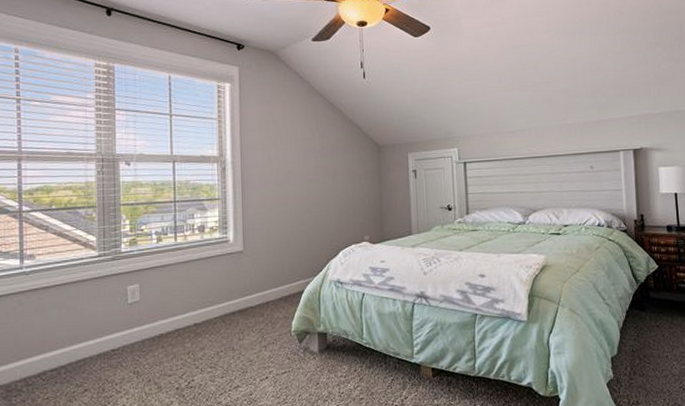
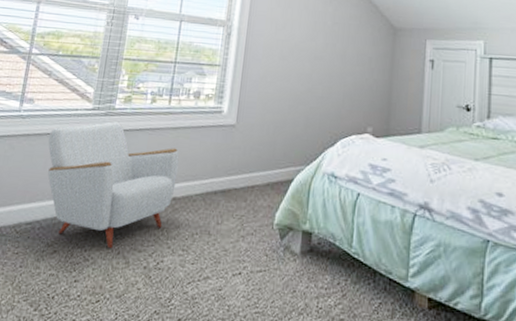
armchair: none [58,264,194,379] -> present [47,121,180,249]

